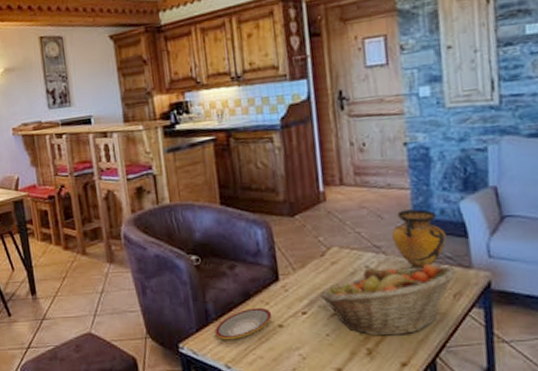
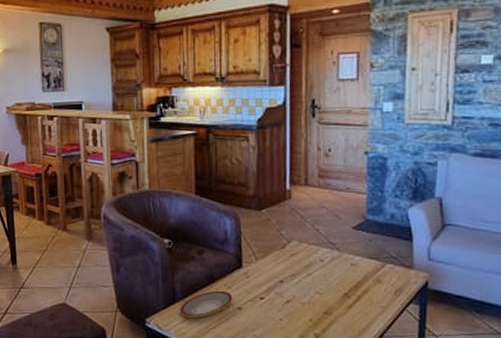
fruit basket: present [319,264,457,336] -> none [277,262,400,324]
vase: present [392,209,447,270] -> none [347,212,393,267]

